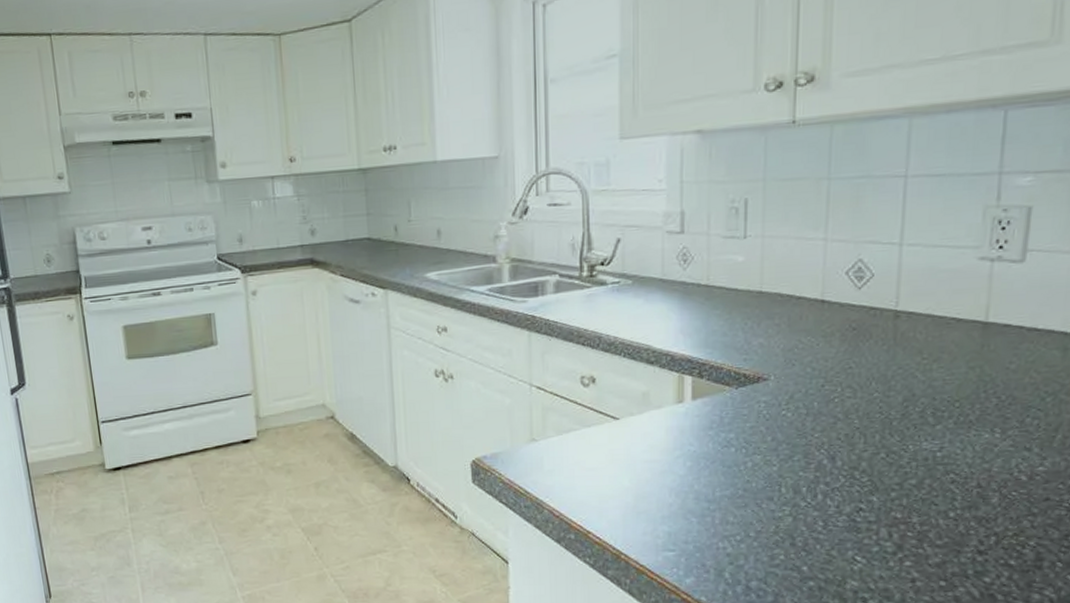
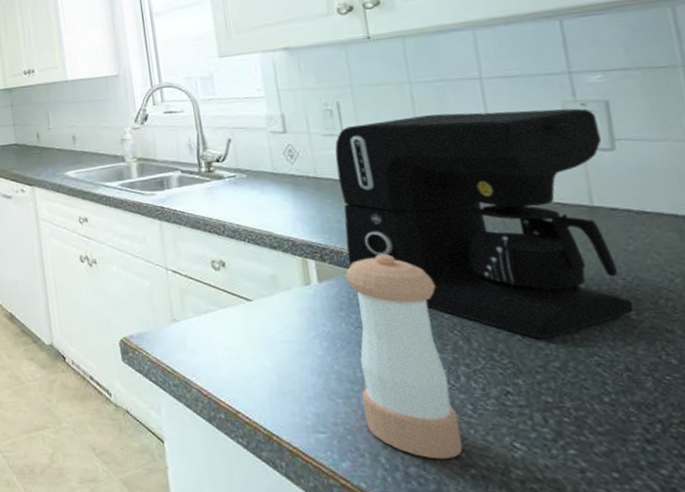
pepper shaker: none [717,370,811,573] -> present [345,253,463,459]
coffee maker: none [727,214,1015,457] -> present [335,108,634,338]

